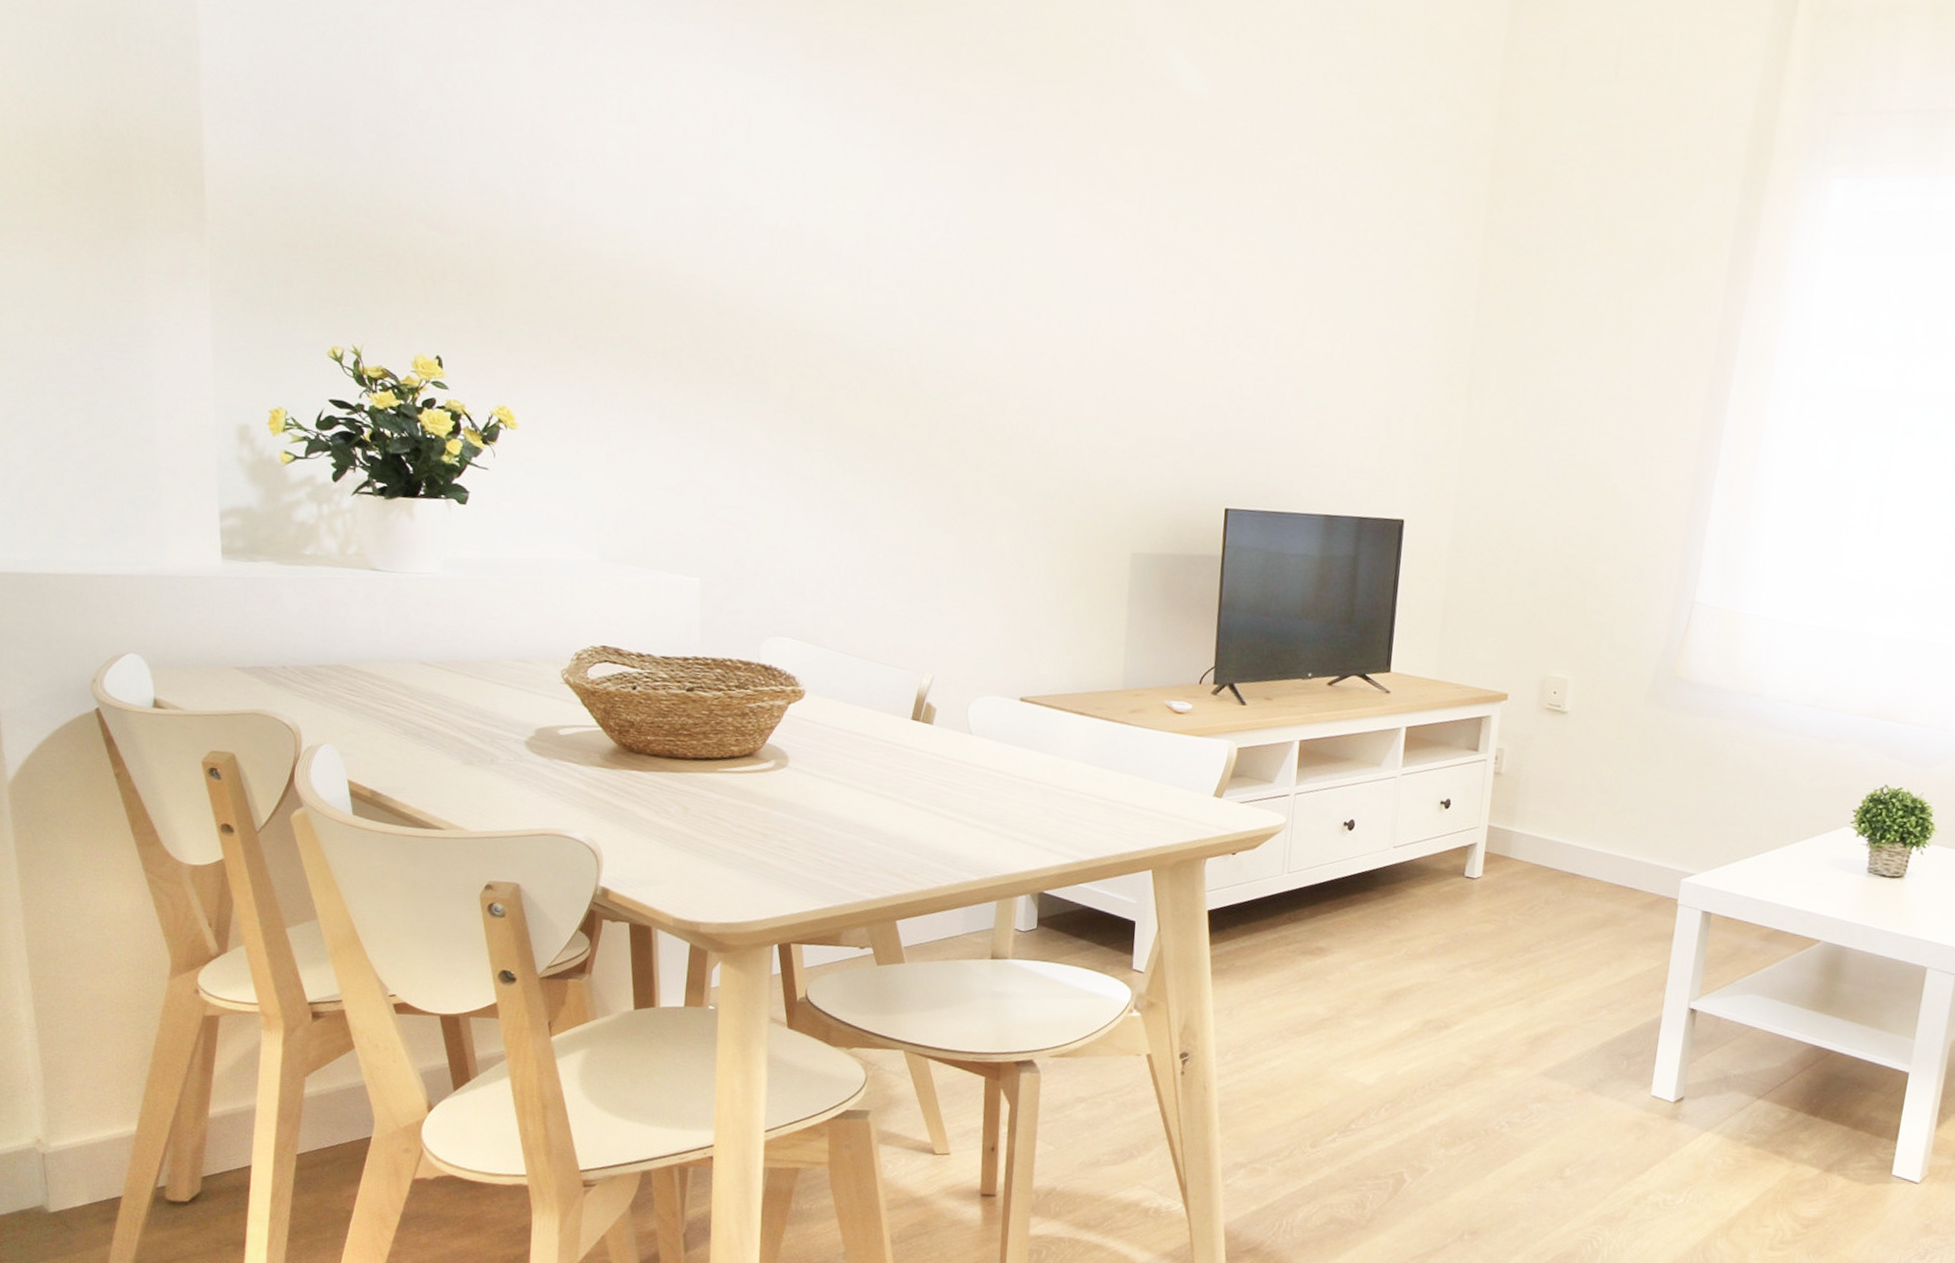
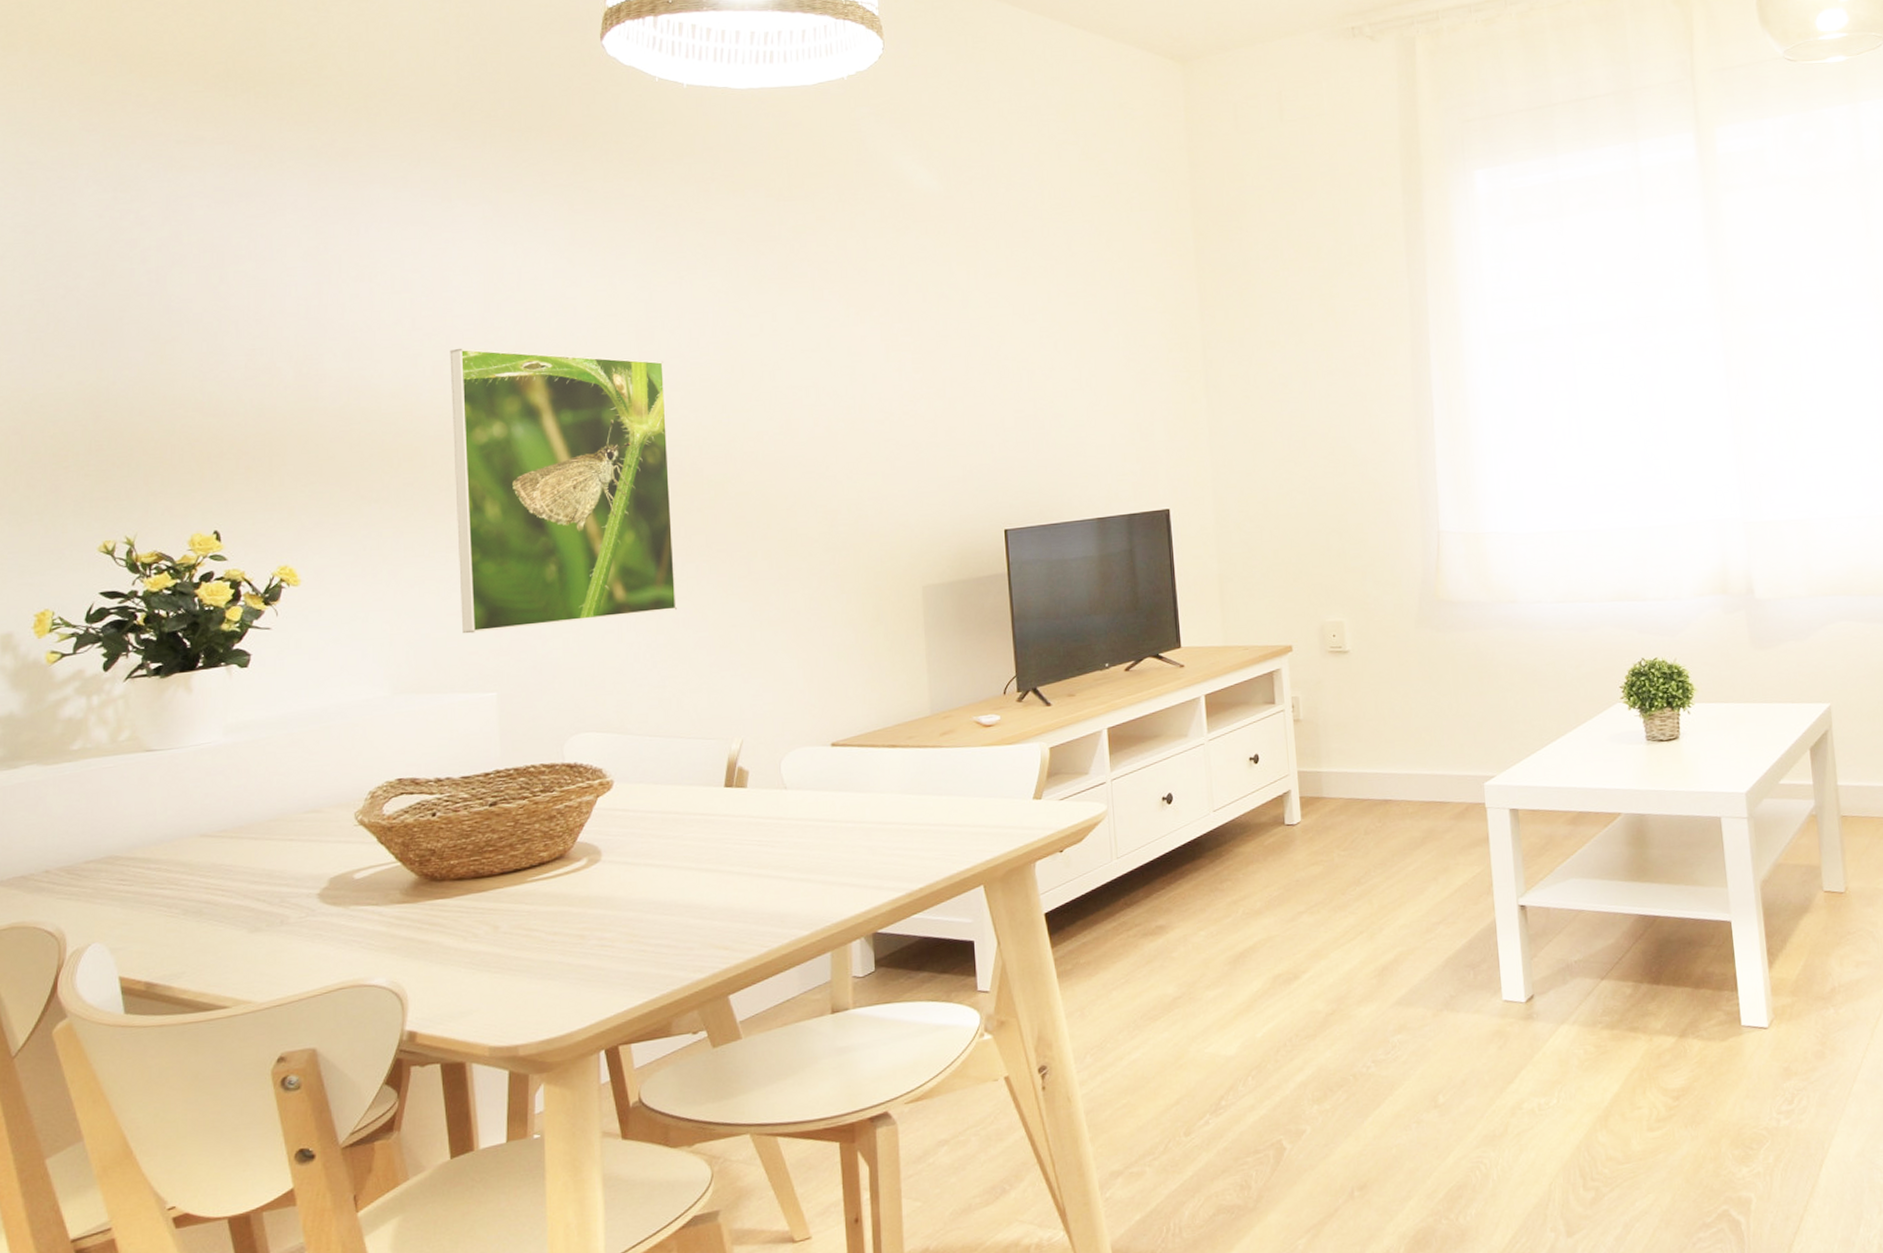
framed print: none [670,198,892,529] -> present [450,348,678,634]

